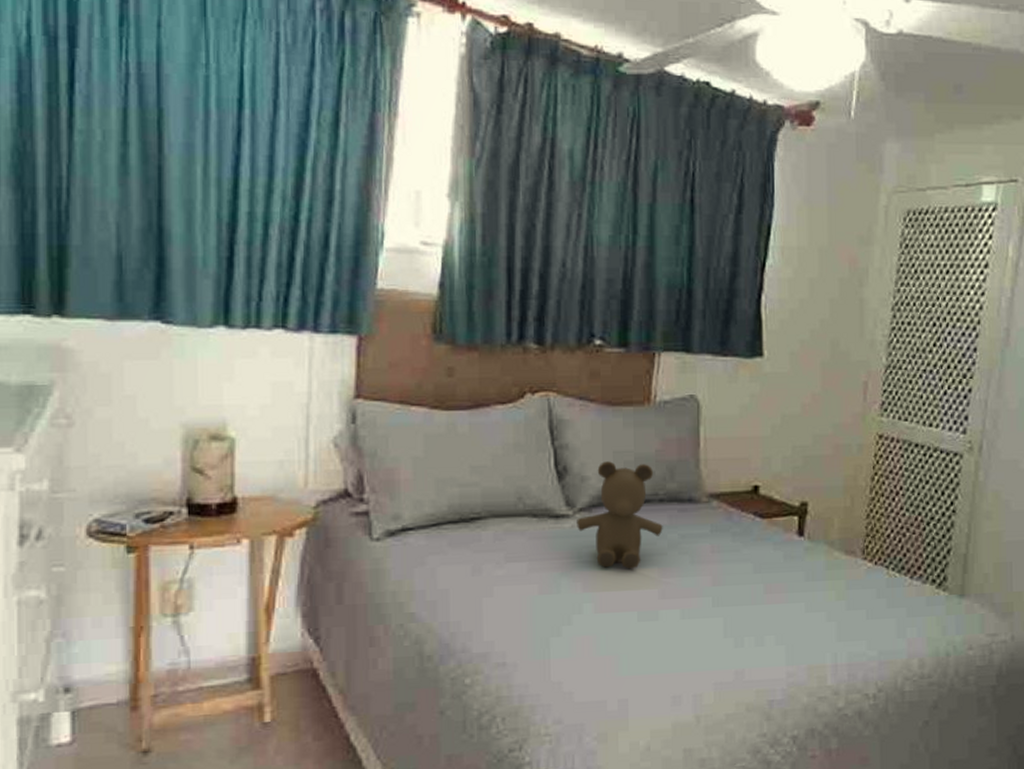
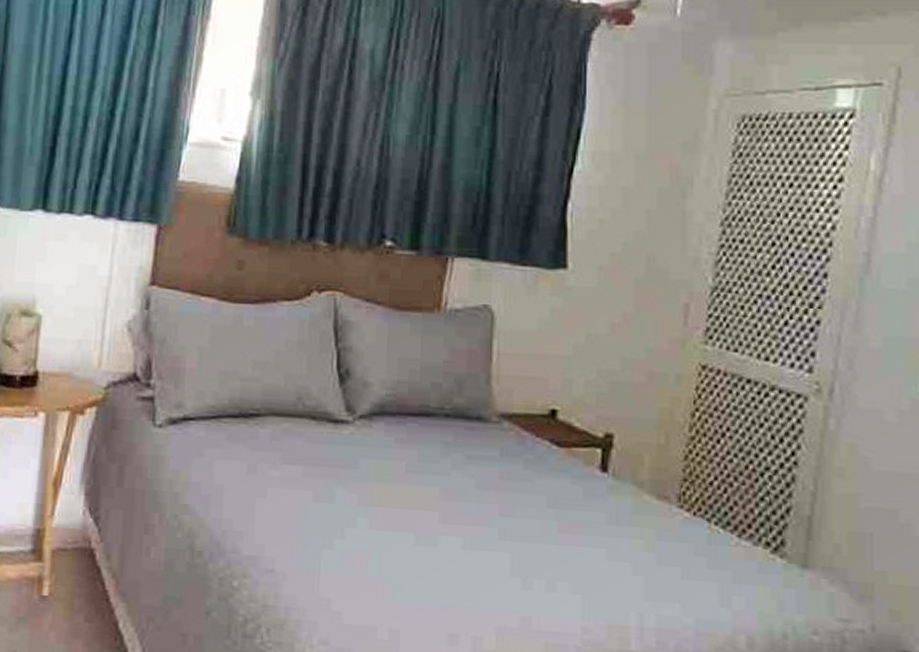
teddy bear: present [577,461,663,569] -> none [356,368,448,487]

